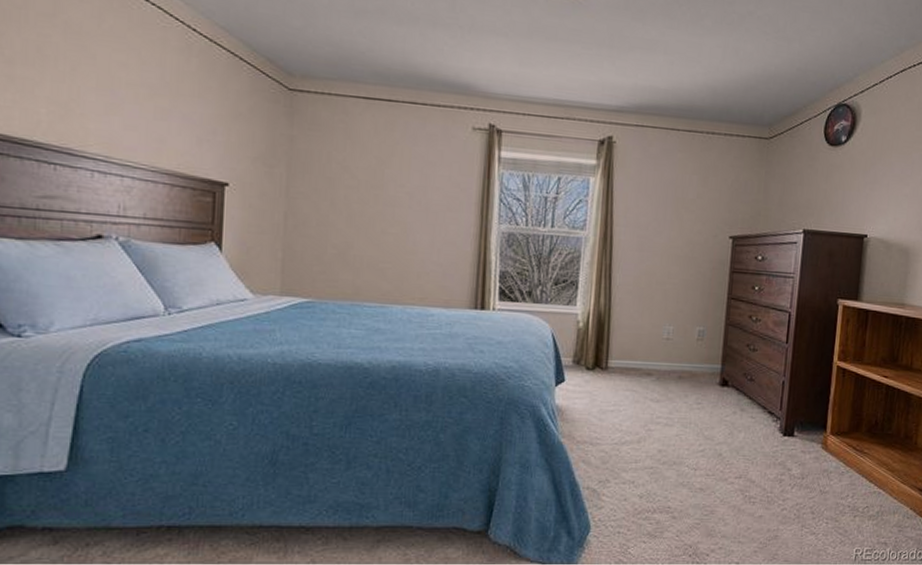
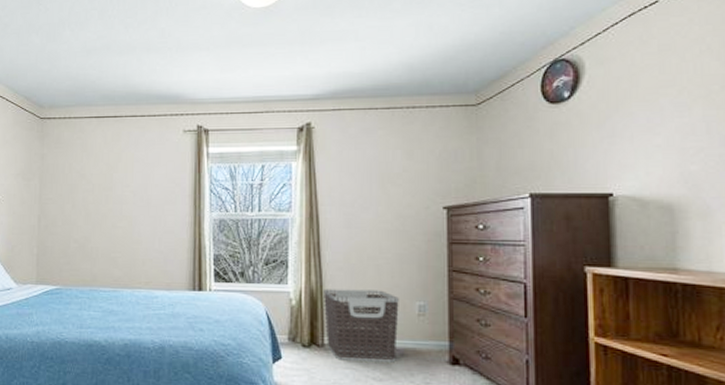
clothes hamper: none [610,311,682,385] -> present [324,288,399,363]

